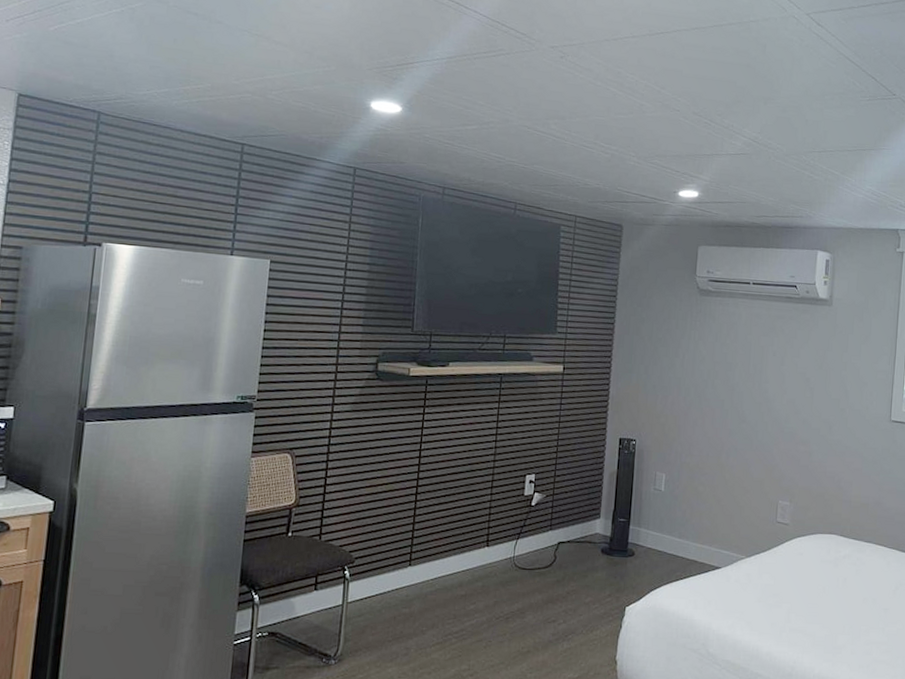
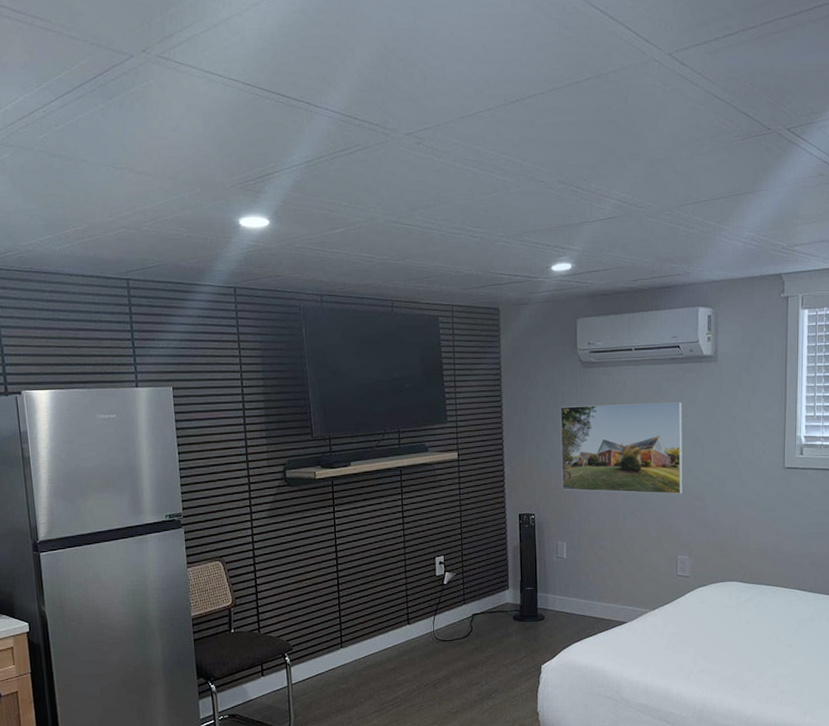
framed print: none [666,331,795,436] -> present [560,402,682,495]

